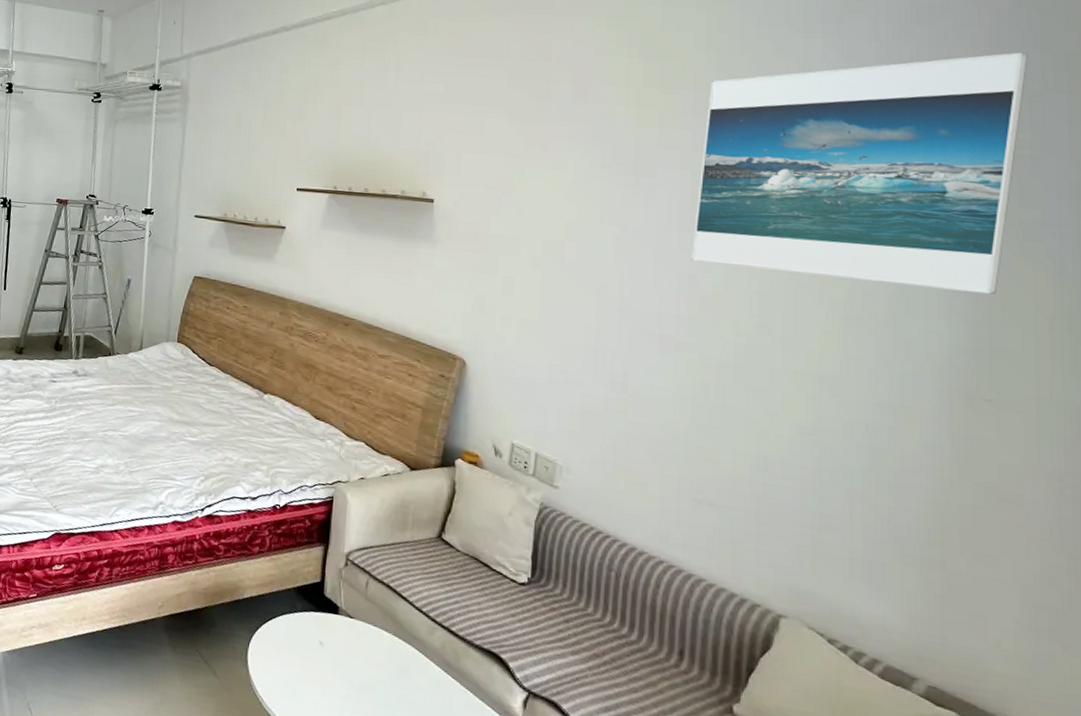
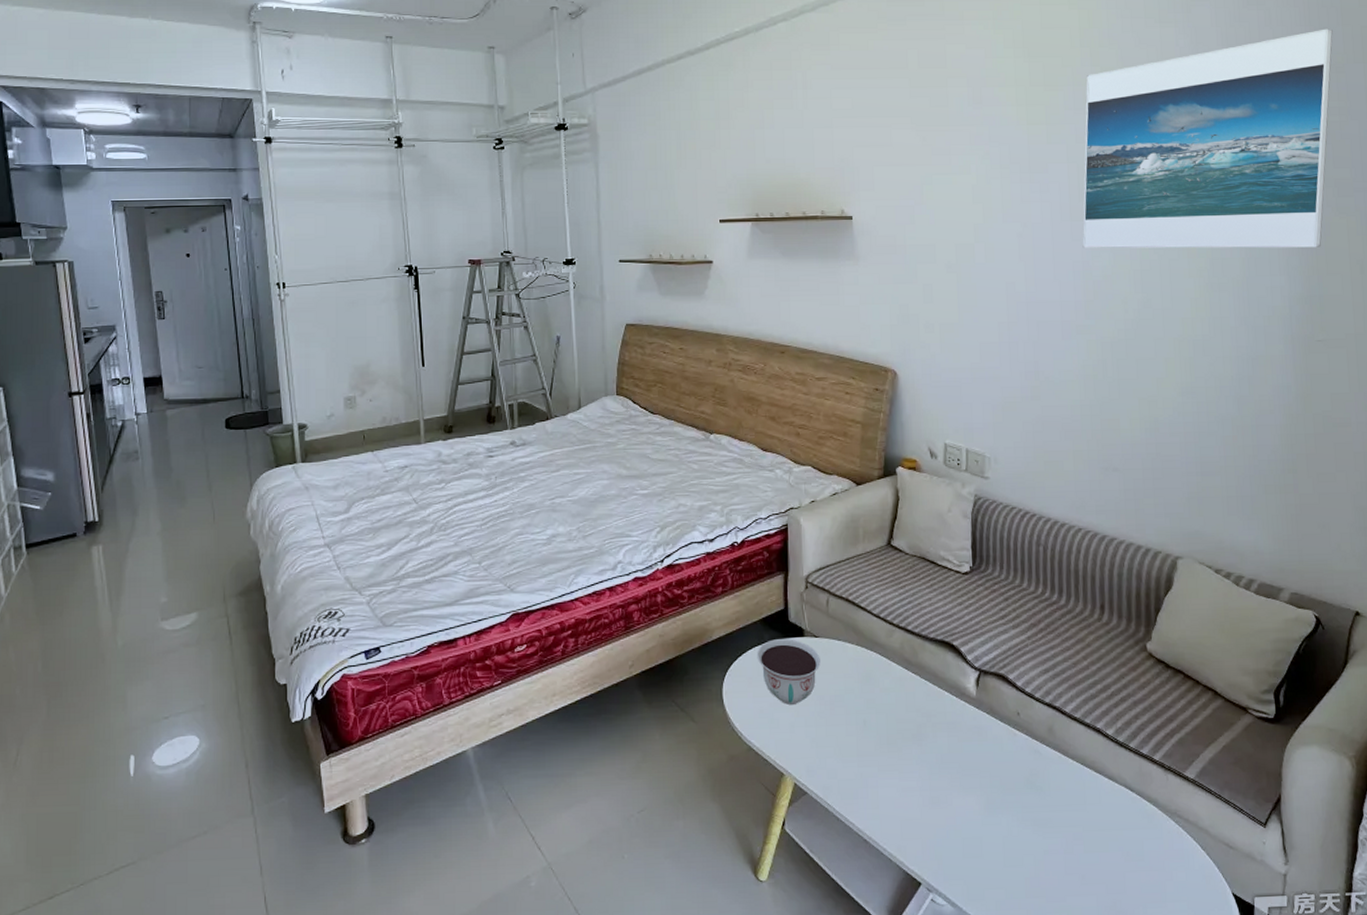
bowl: none [287,610,353,683] -> present [757,639,821,706]

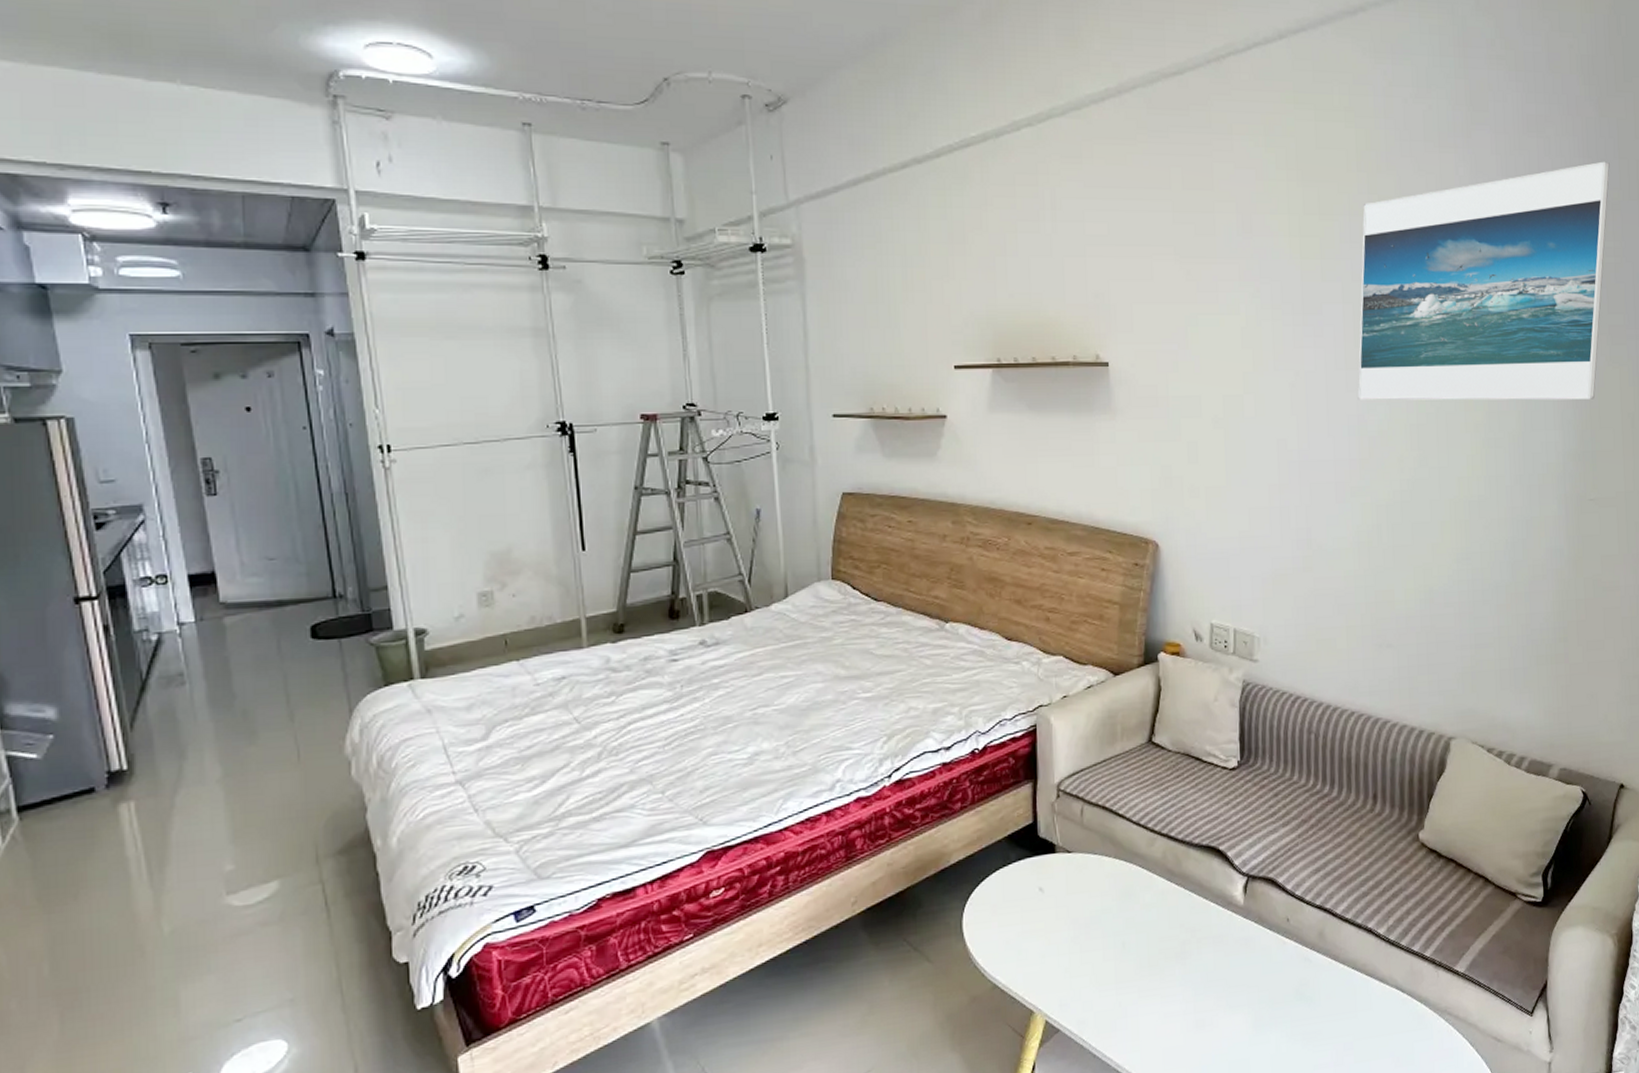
bowl: present [757,639,821,706] -> none [1002,856,1074,933]

